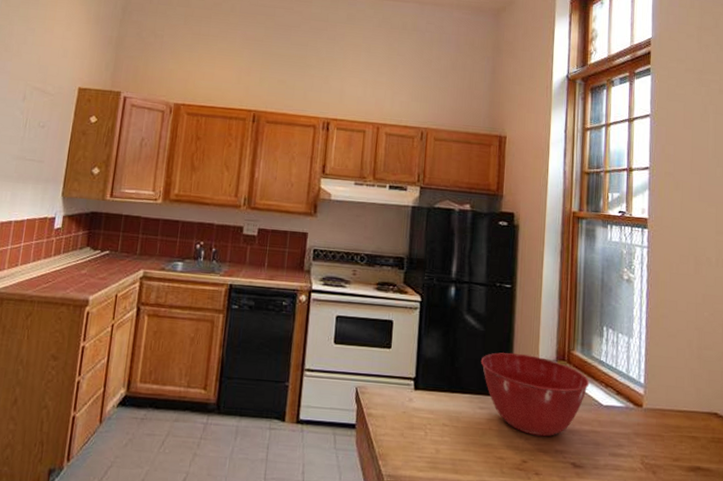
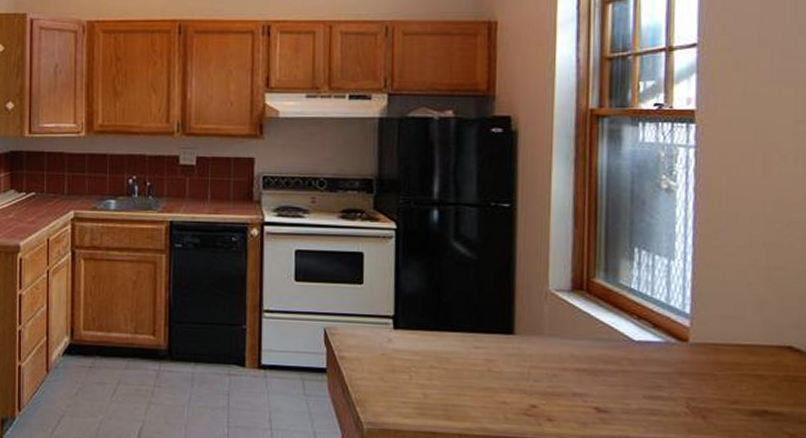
mixing bowl: present [480,352,590,437] -> none [474,283,617,379]

